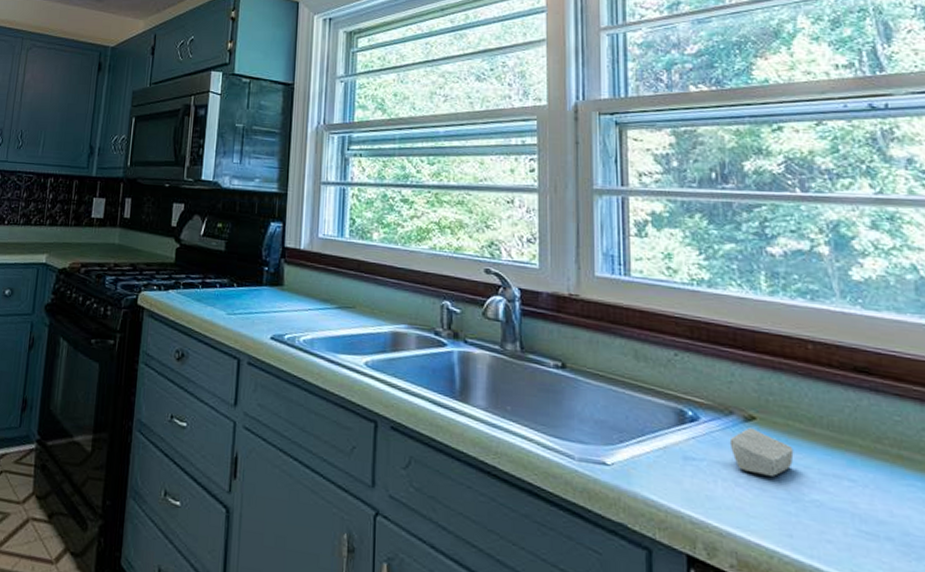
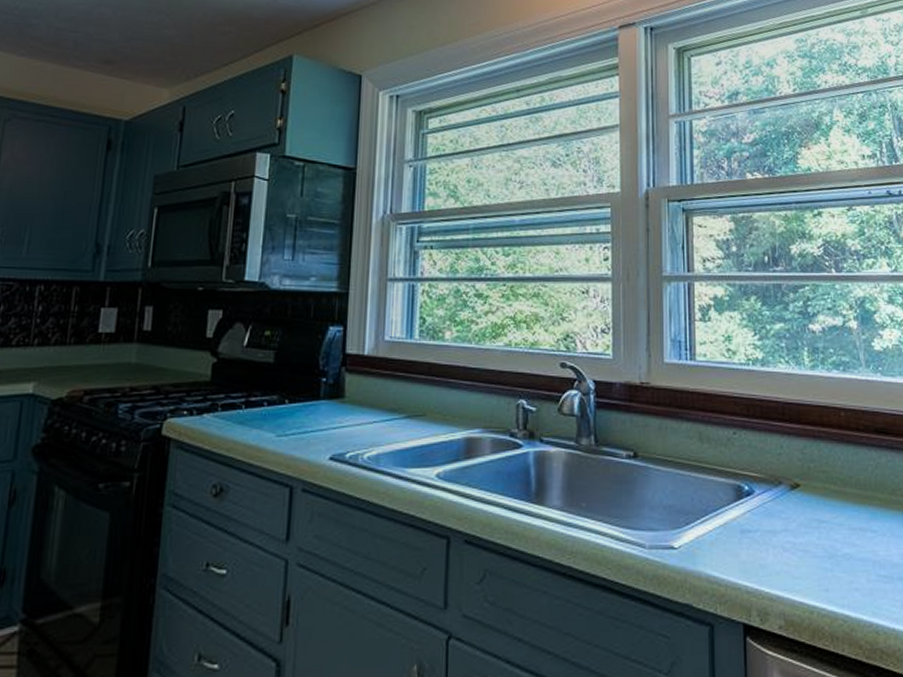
soap bar: present [729,427,794,476] -> none [779,495,830,537]

